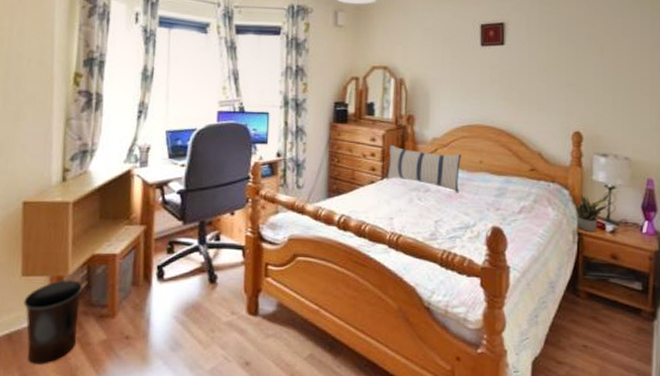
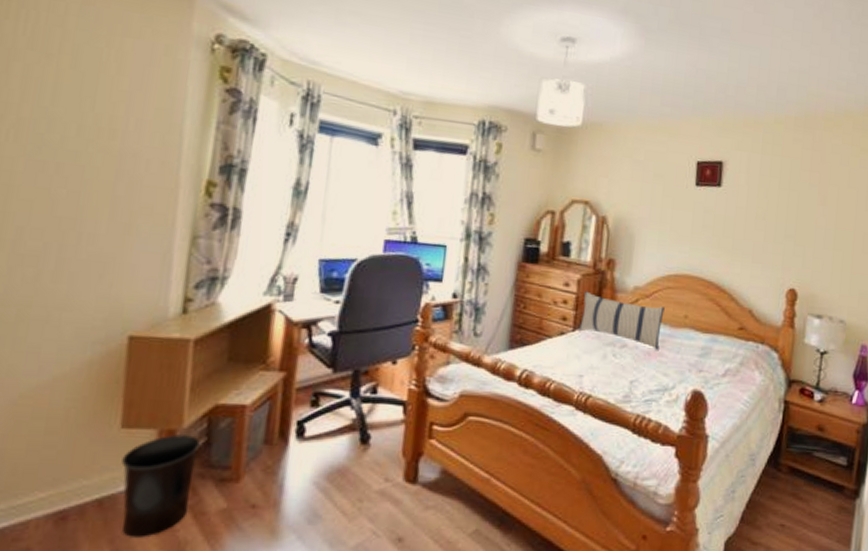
potted plant: present [575,193,609,232] -> none [784,358,820,400]

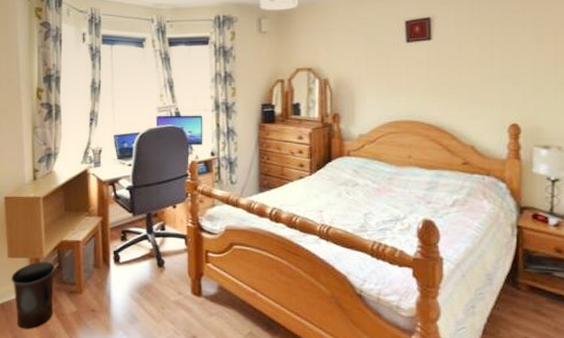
pillow: present [578,291,665,351] -> none [314,142,389,188]

